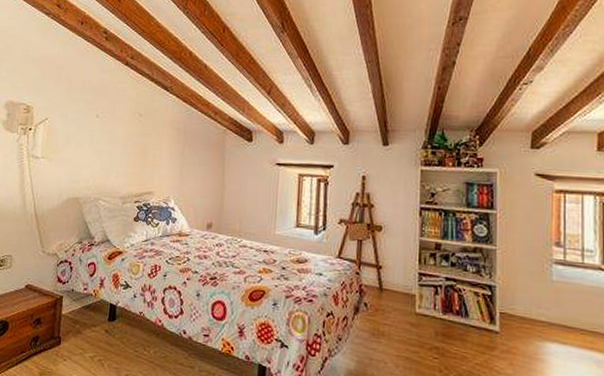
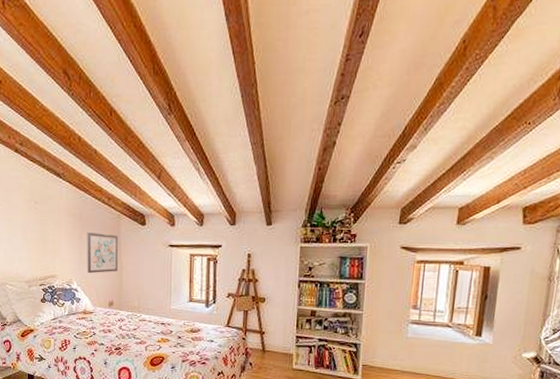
wall art: none [186,146,222,192] -> present [87,231,118,274]

